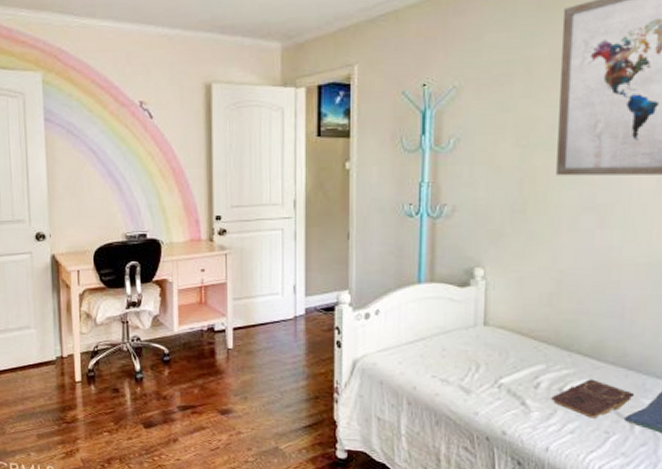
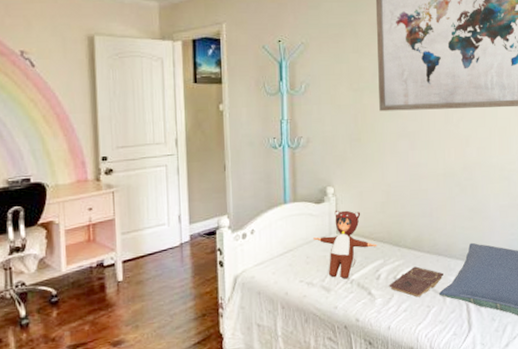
toy figure: none [453,296,539,382] -> present [313,210,377,279]

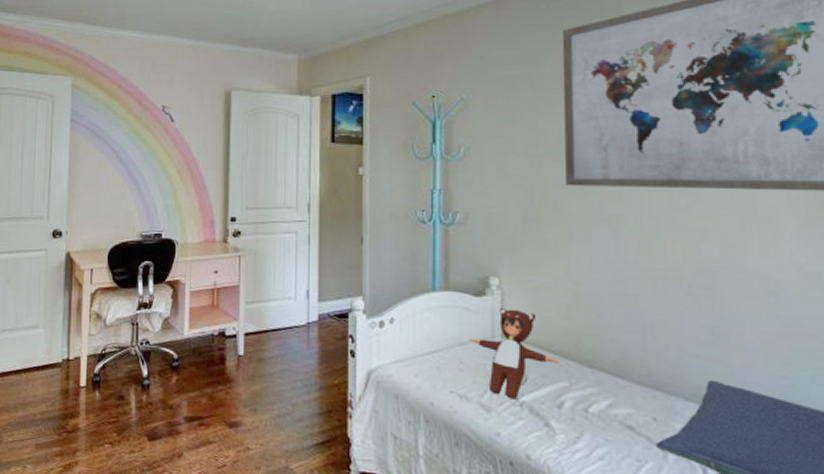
book: present [389,266,443,297] -> none [576,399,664,444]

